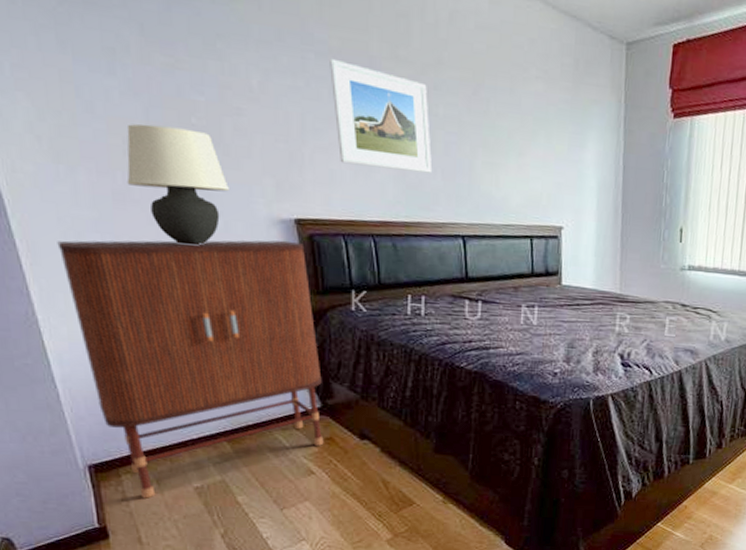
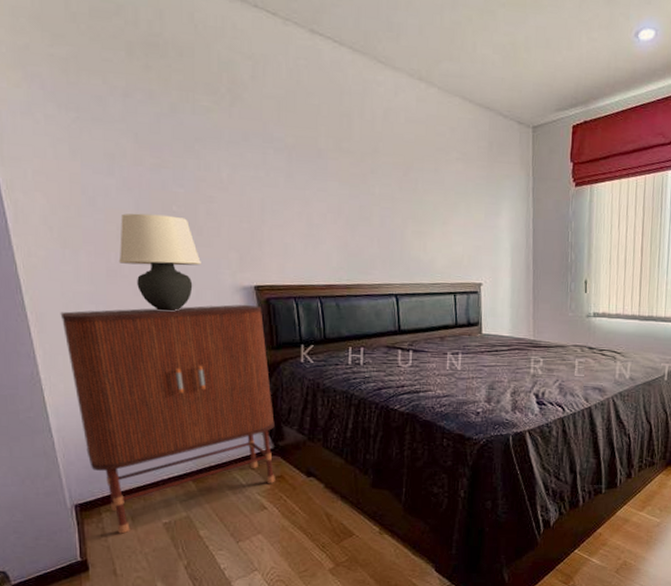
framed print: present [330,58,433,173] -> none [286,152,370,243]

